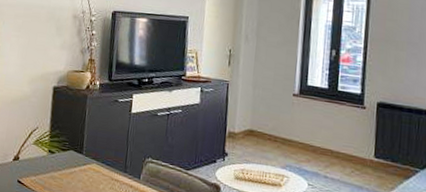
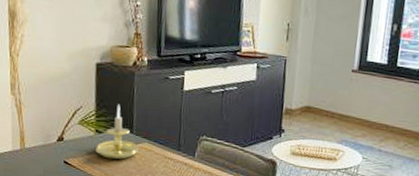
candle holder: none [47,126,88,180] -> present [95,105,140,160]

